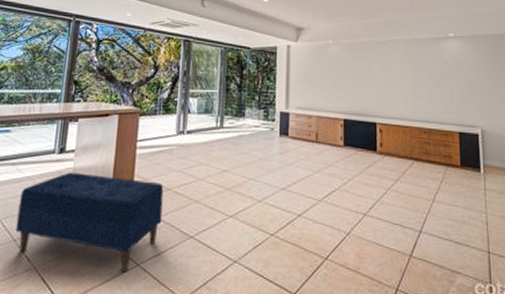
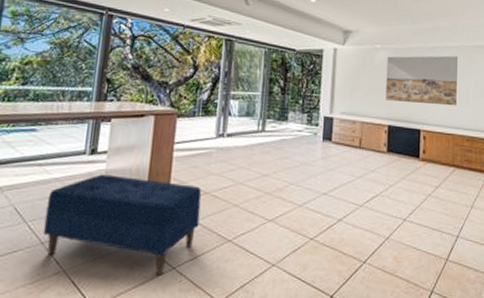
wall art: none [340,48,412,99] -> present [385,55,459,106]

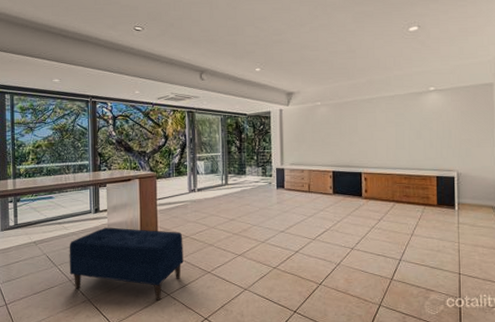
wall art: present [385,55,459,106] -> none [327,105,394,150]

